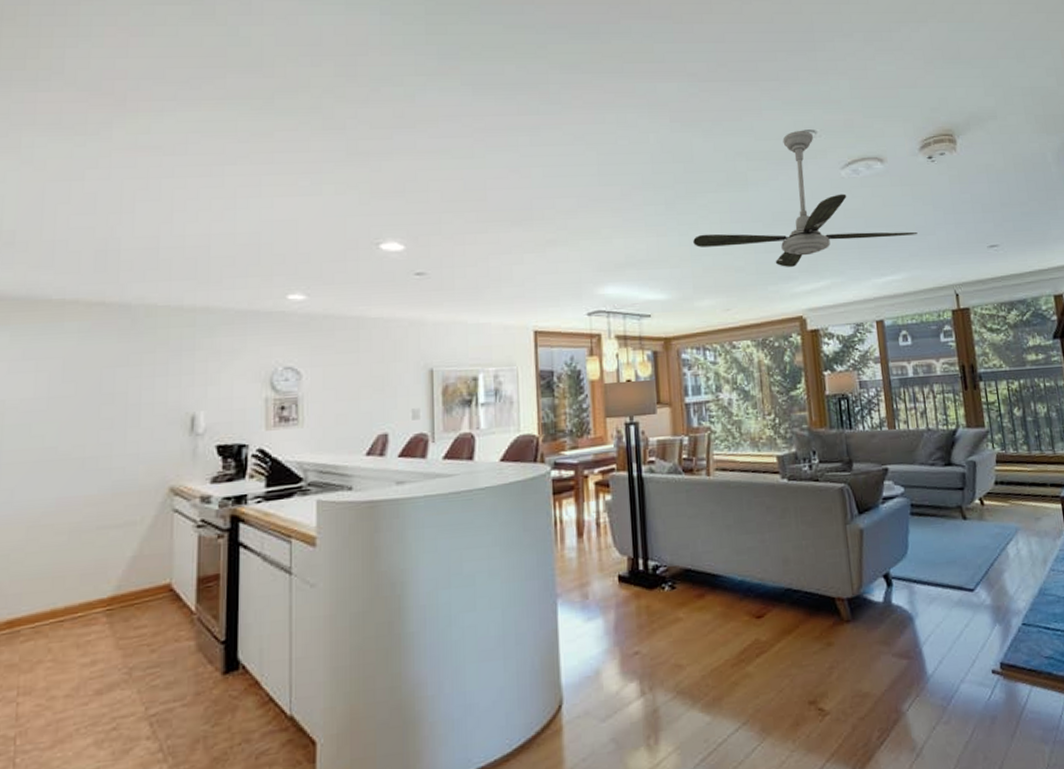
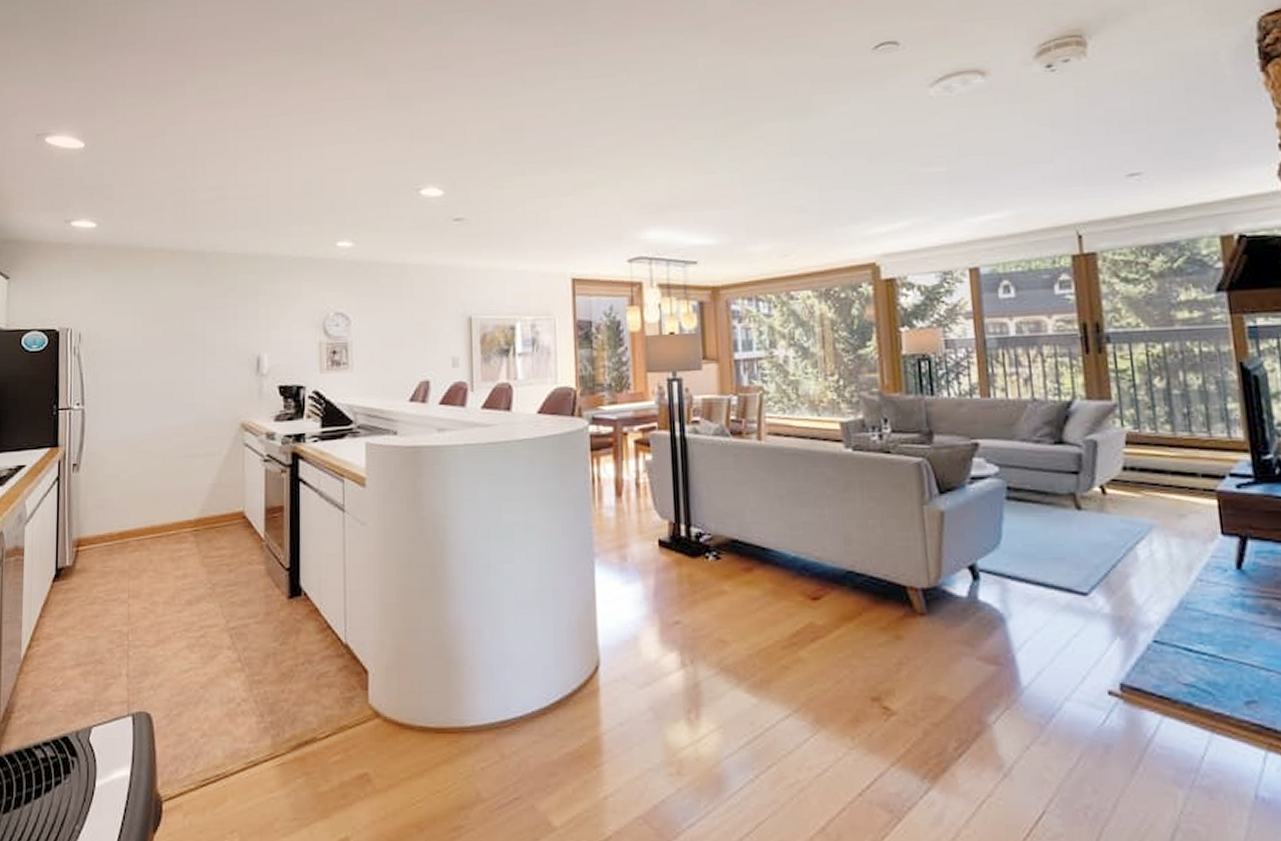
ceiling fan: present [693,131,918,267] -> none [746,43,1028,206]

